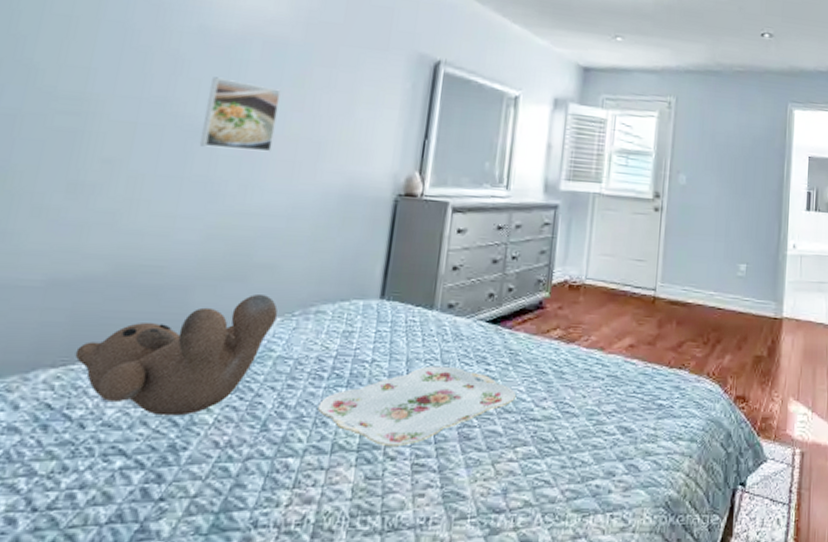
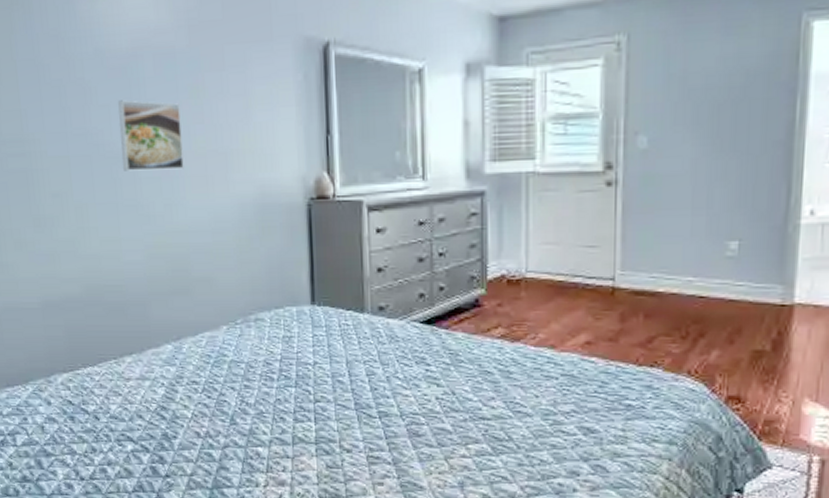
teddy bear: present [75,295,278,416] -> none [77,306,223,411]
serving tray: present [318,366,517,446] -> none [274,367,462,440]

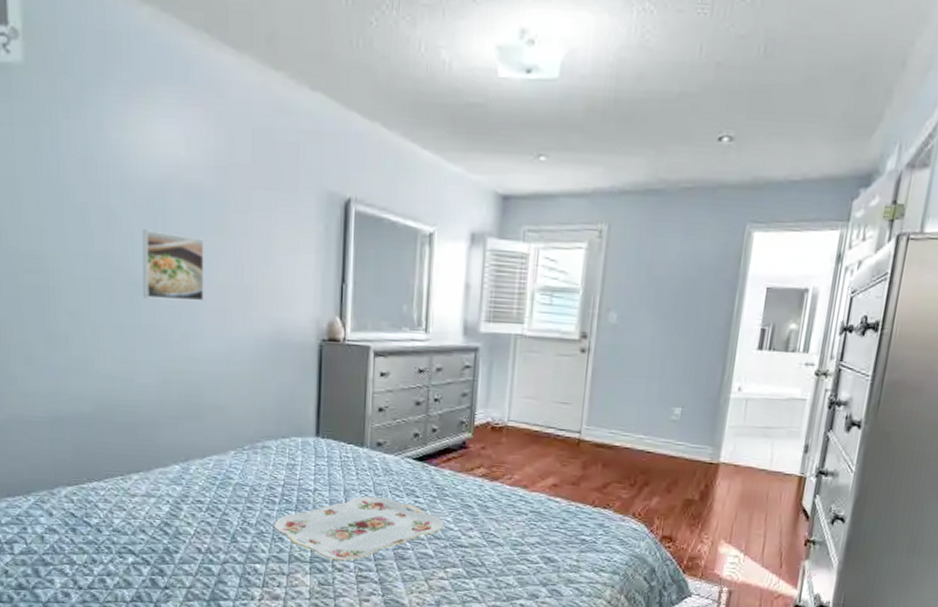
serving tray: none [274,367,462,440] -> present [274,496,445,561]

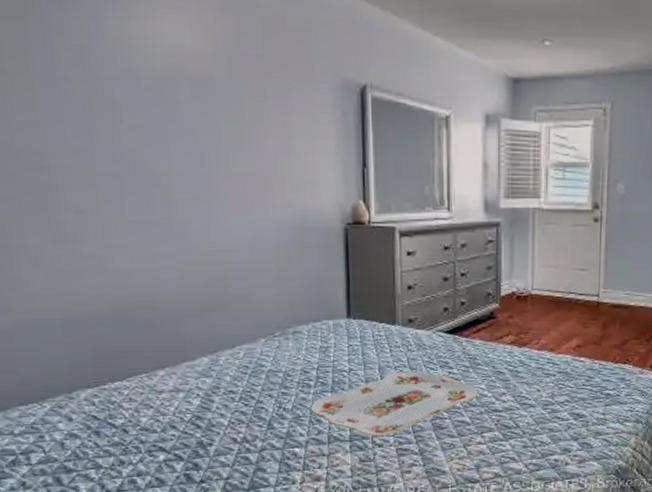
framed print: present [143,229,204,302] -> none [151,122,222,192]

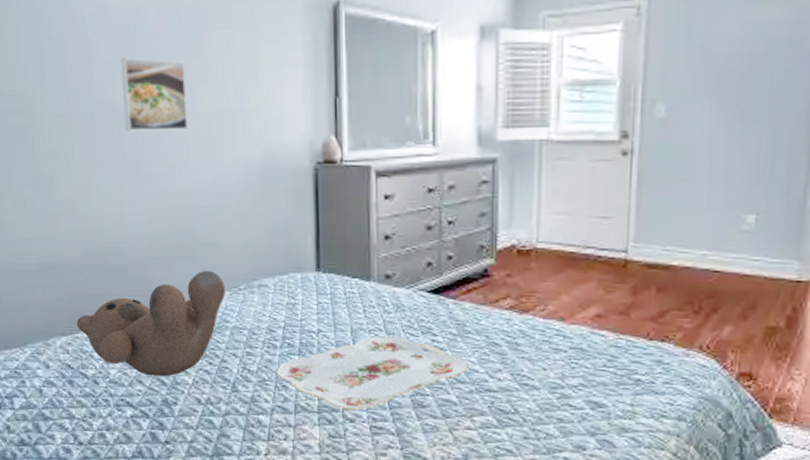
teddy bear: none [103,321,262,421] -> present [76,271,226,377]
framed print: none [151,122,222,192] -> present [121,57,188,131]

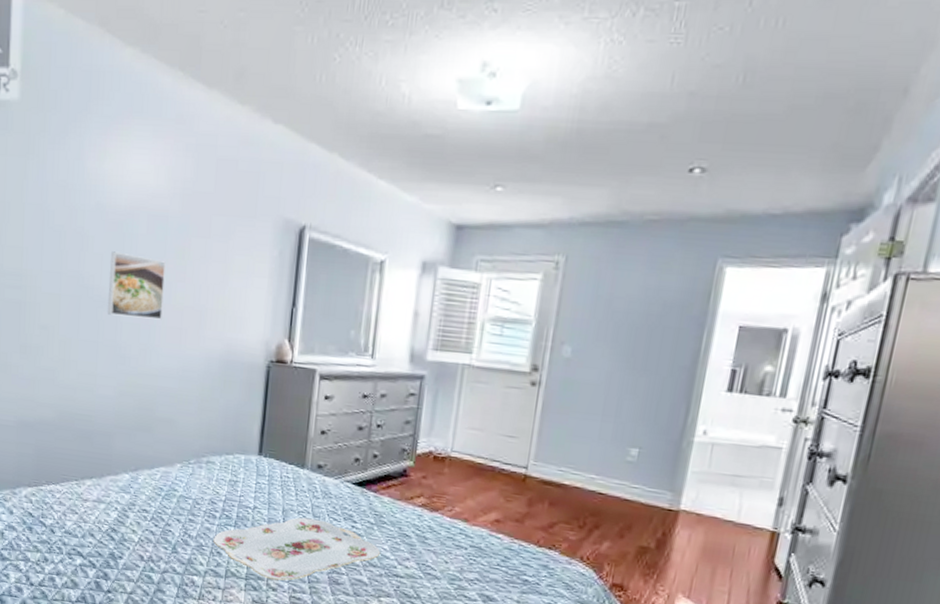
teddy bear: present [76,271,226,377] -> none [42,443,178,533]

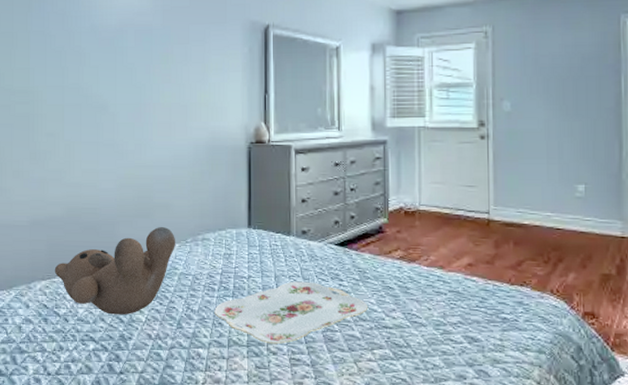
teddy bear: none [42,443,178,533] -> present [54,227,176,315]
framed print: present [108,251,166,320] -> none [106,63,153,118]

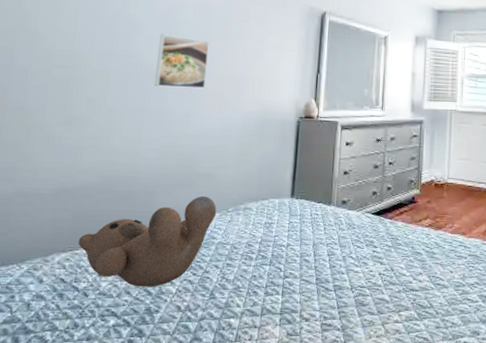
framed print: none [106,63,153,118] -> present [155,34,209,89]
serving tray: present [214,281,369,344] -> none [250,248,399,310]

